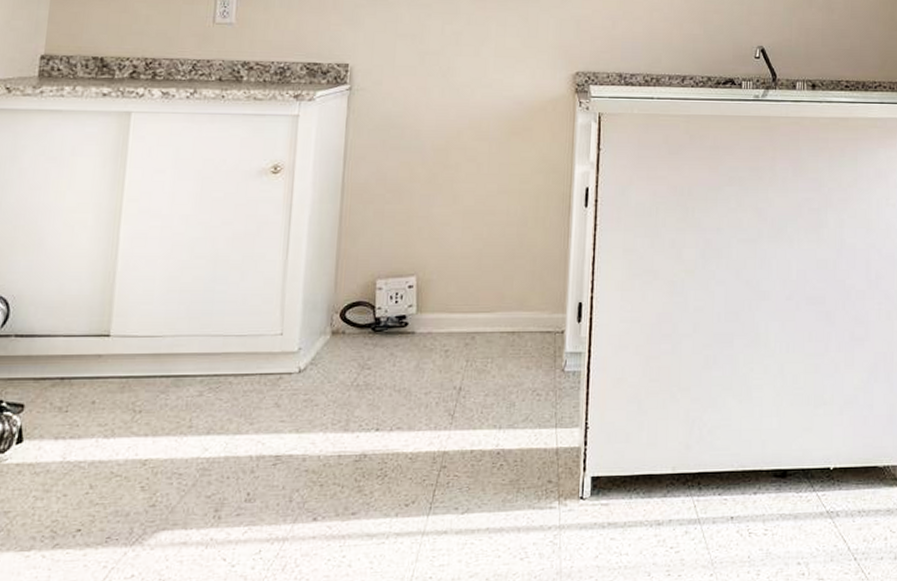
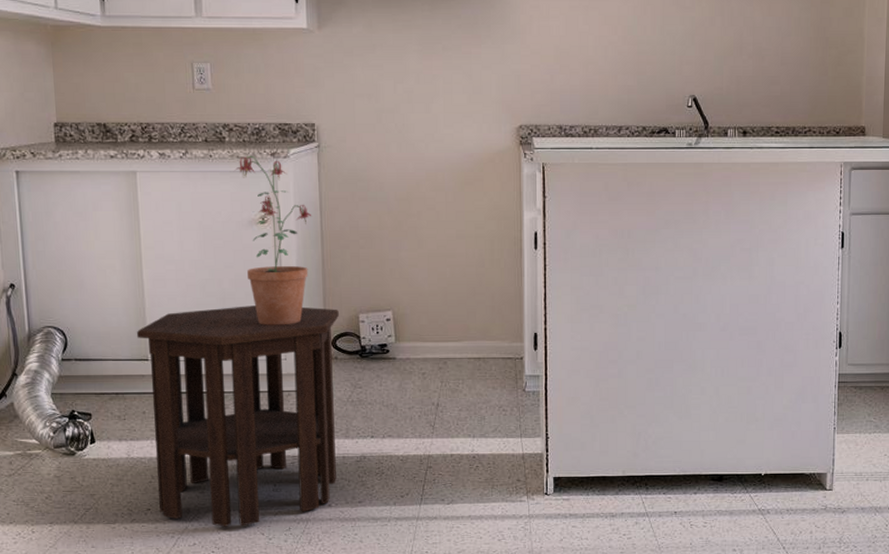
side table: none [93,269,353,551] -> present [136,306,339,527]
potted plant: none [248,97,334,293] -> present [234,155,312,326]

